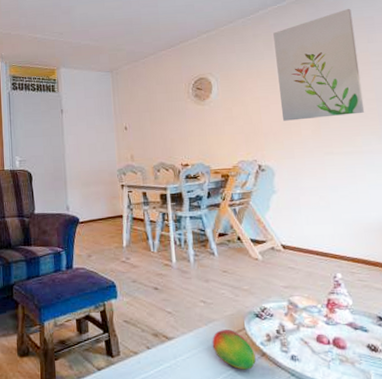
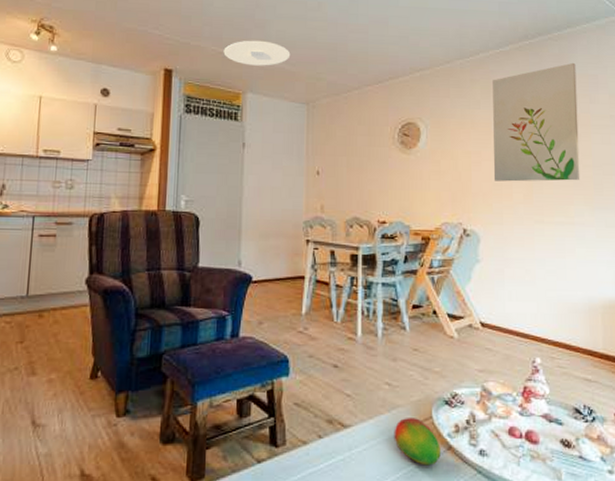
ceiling light: none [38,24,94,46] -> present [223,40,291,66]

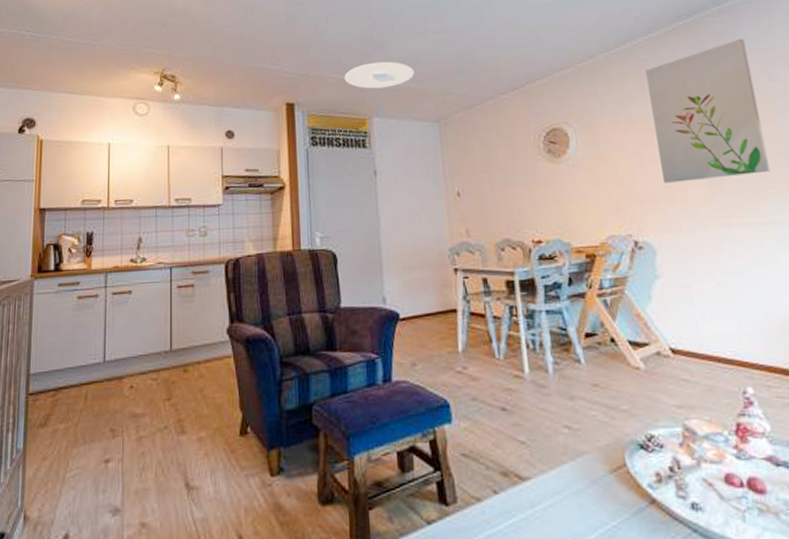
fruit: present [394,418,441,466] -> none [581,466,643,524]

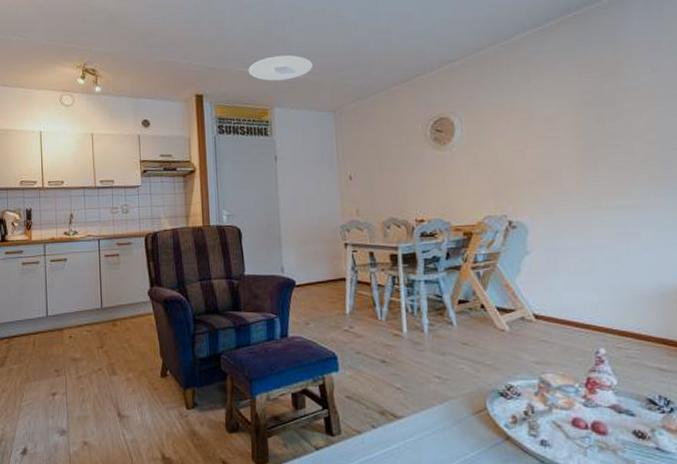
wall art: present [645,38,771,183] -> none [532,29,644,169]

